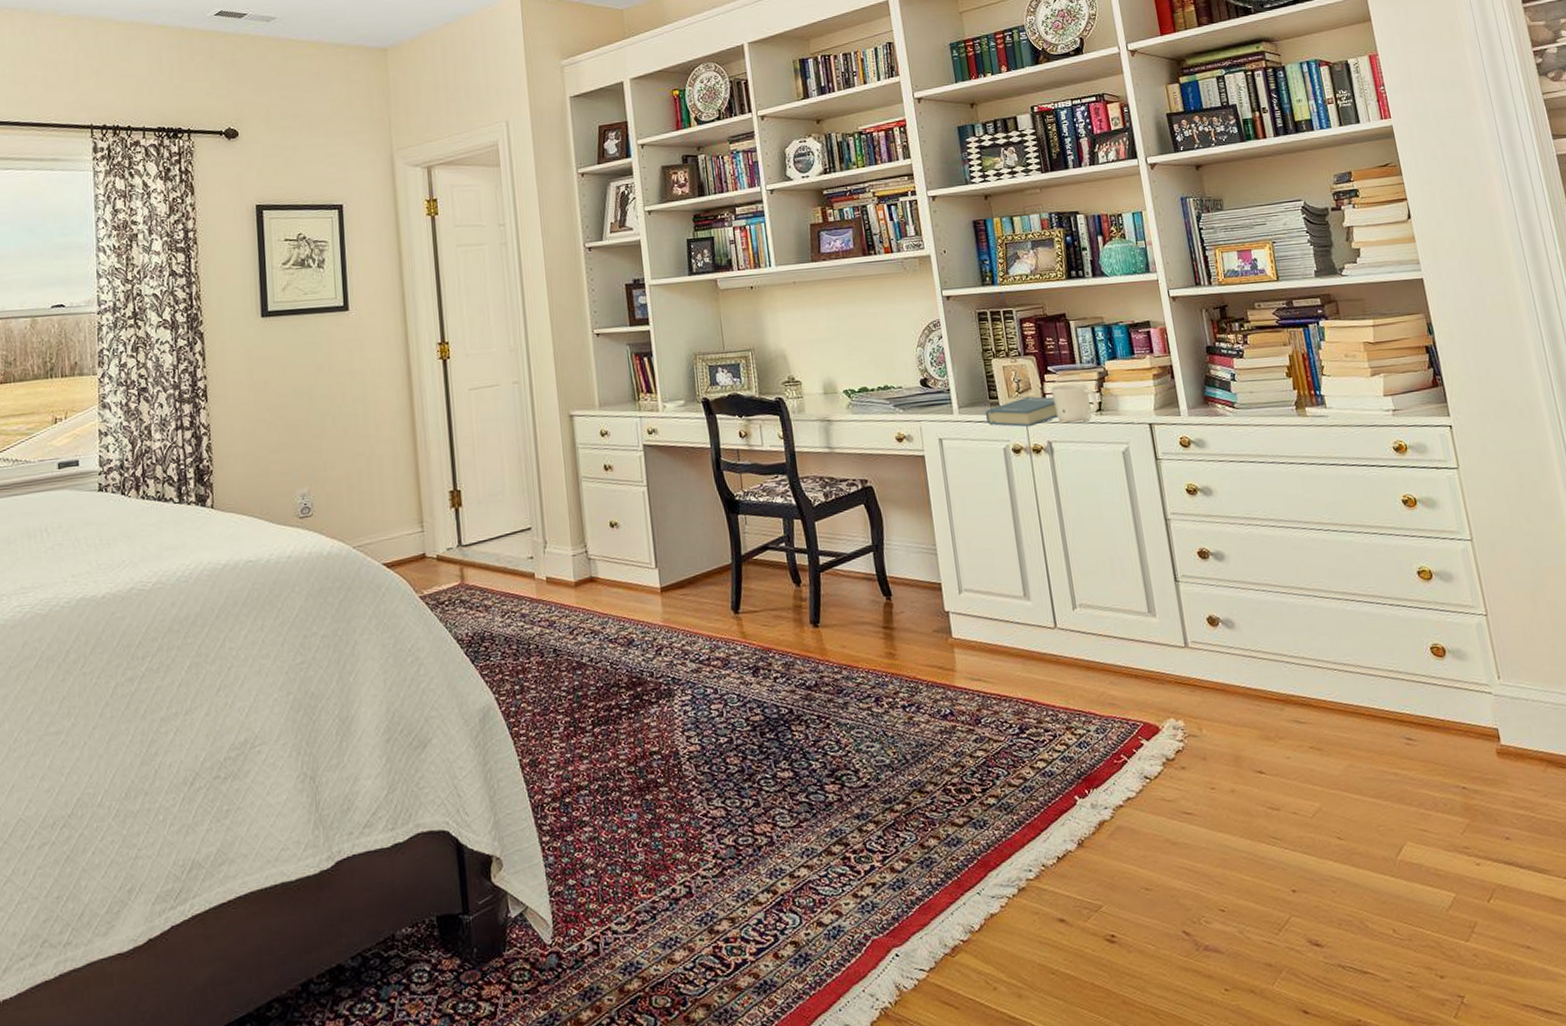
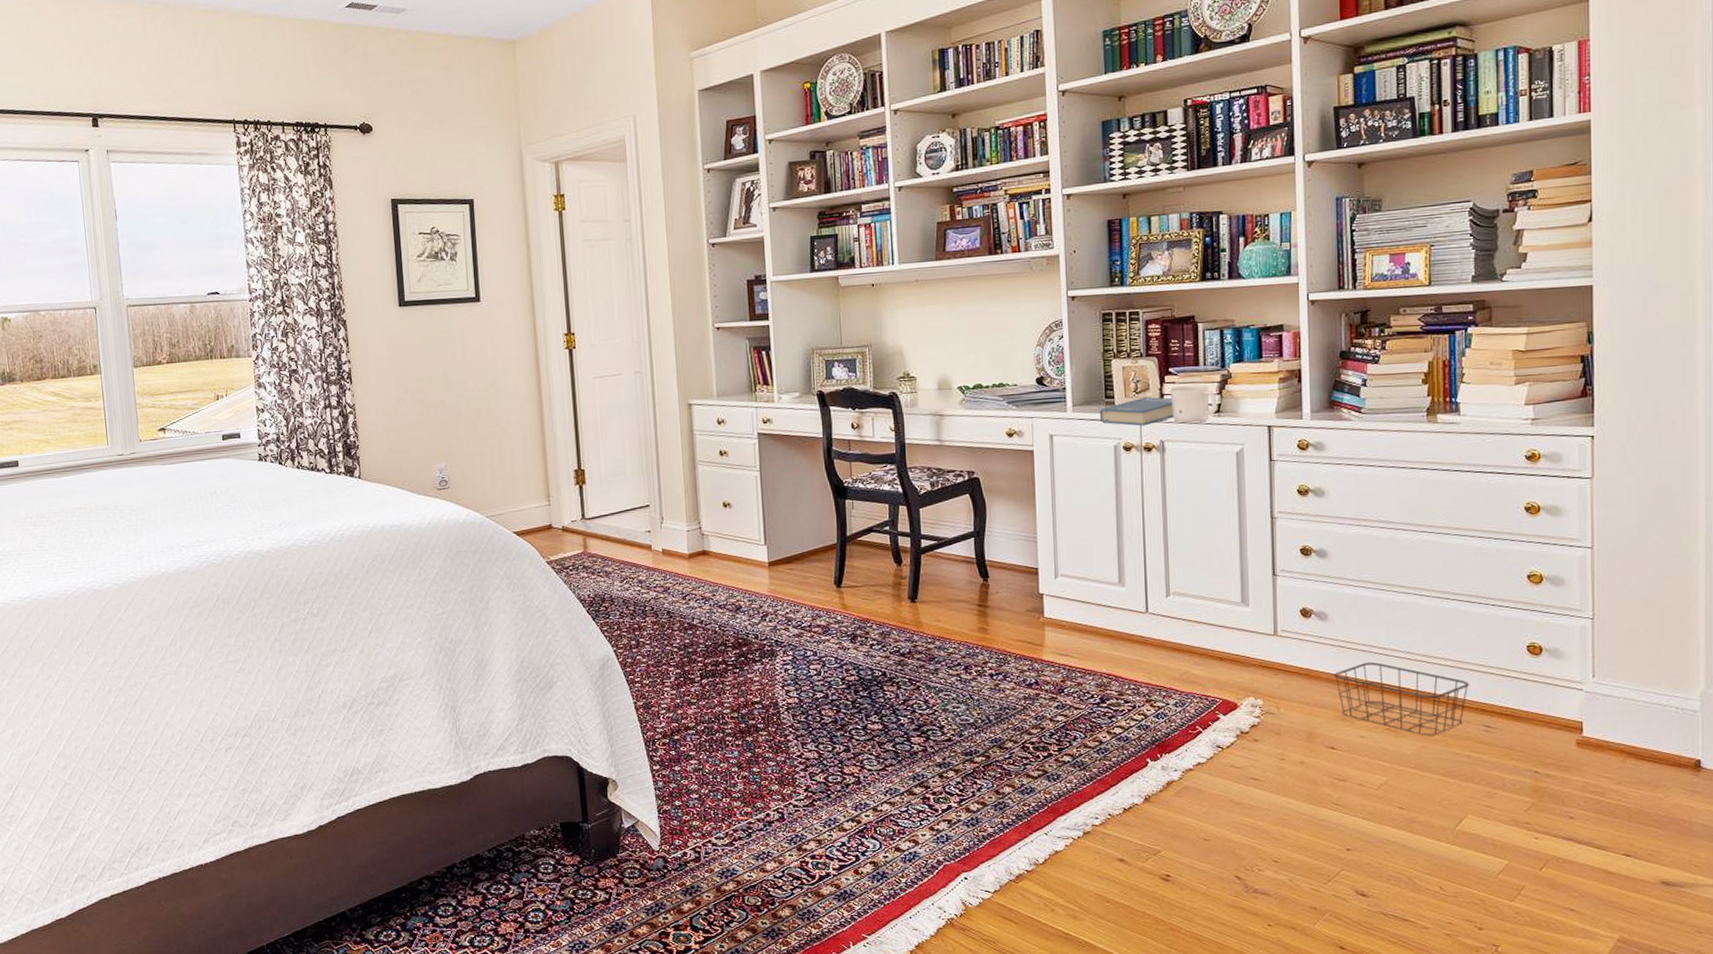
basket: none [1249,672,1384,753] -> present [1333,662,1469,736]

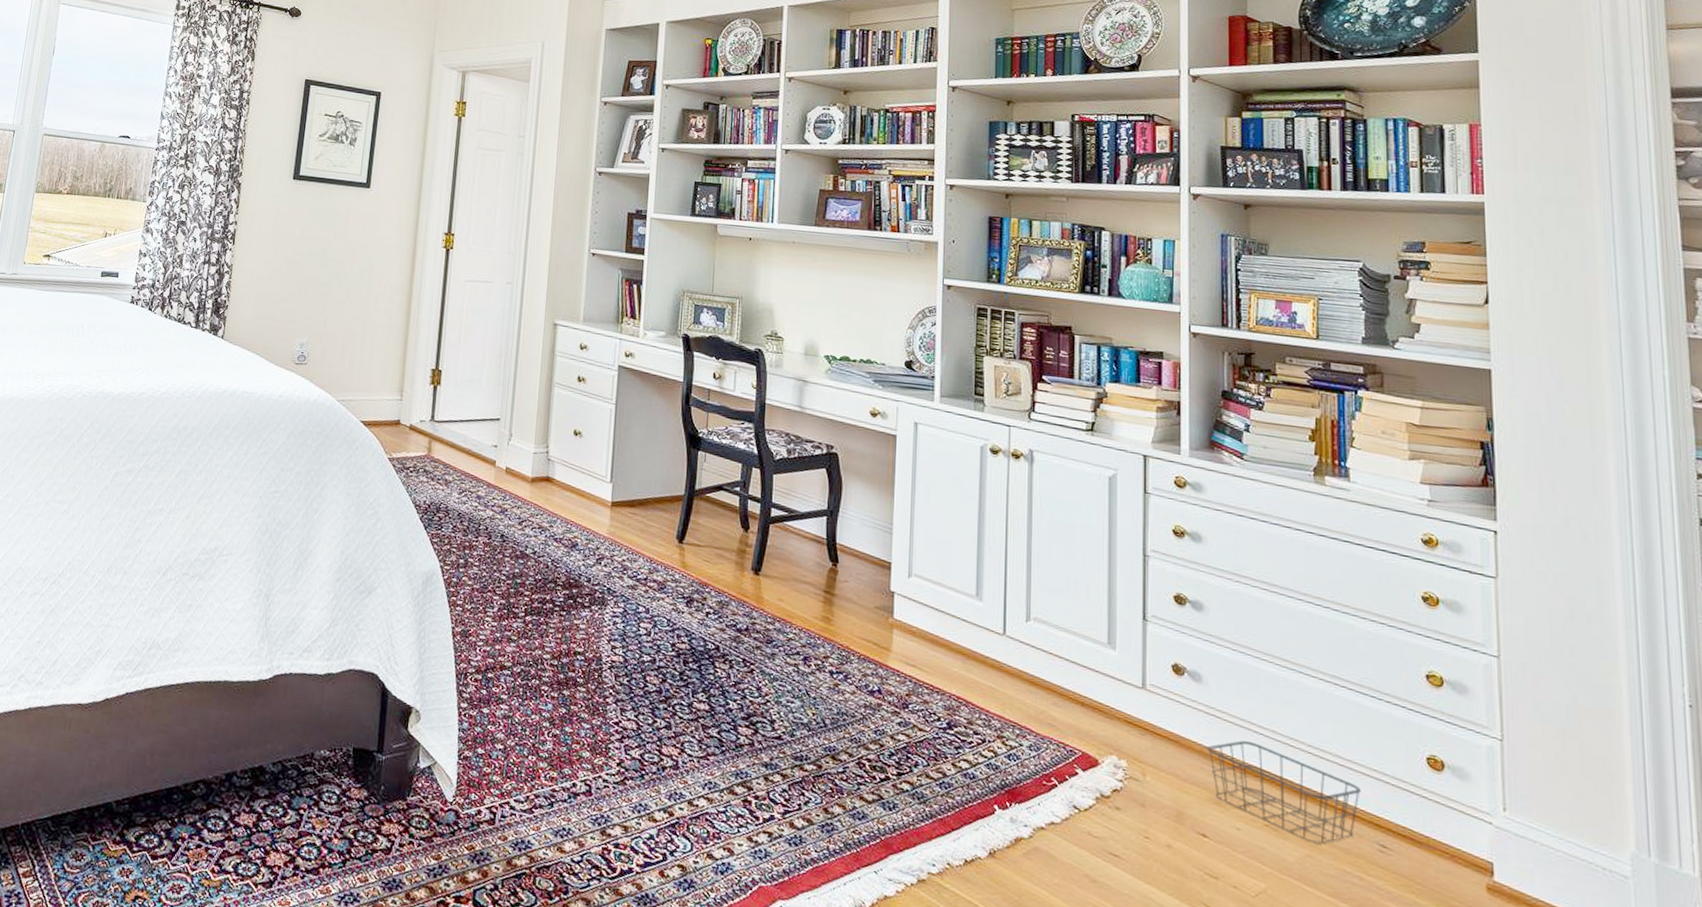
book: present [1099,397,1174,426] -> none [967,400,1045,432]
mug: present [1169,385,1218,423] -> none [1042,396,1092,438]

